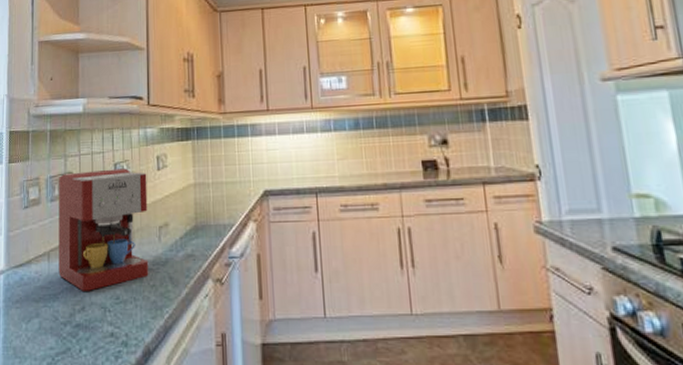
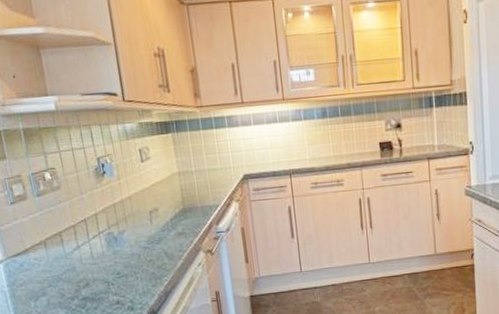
coffee maker: present [58,168,149,291] -> none [41,162,145,271]

